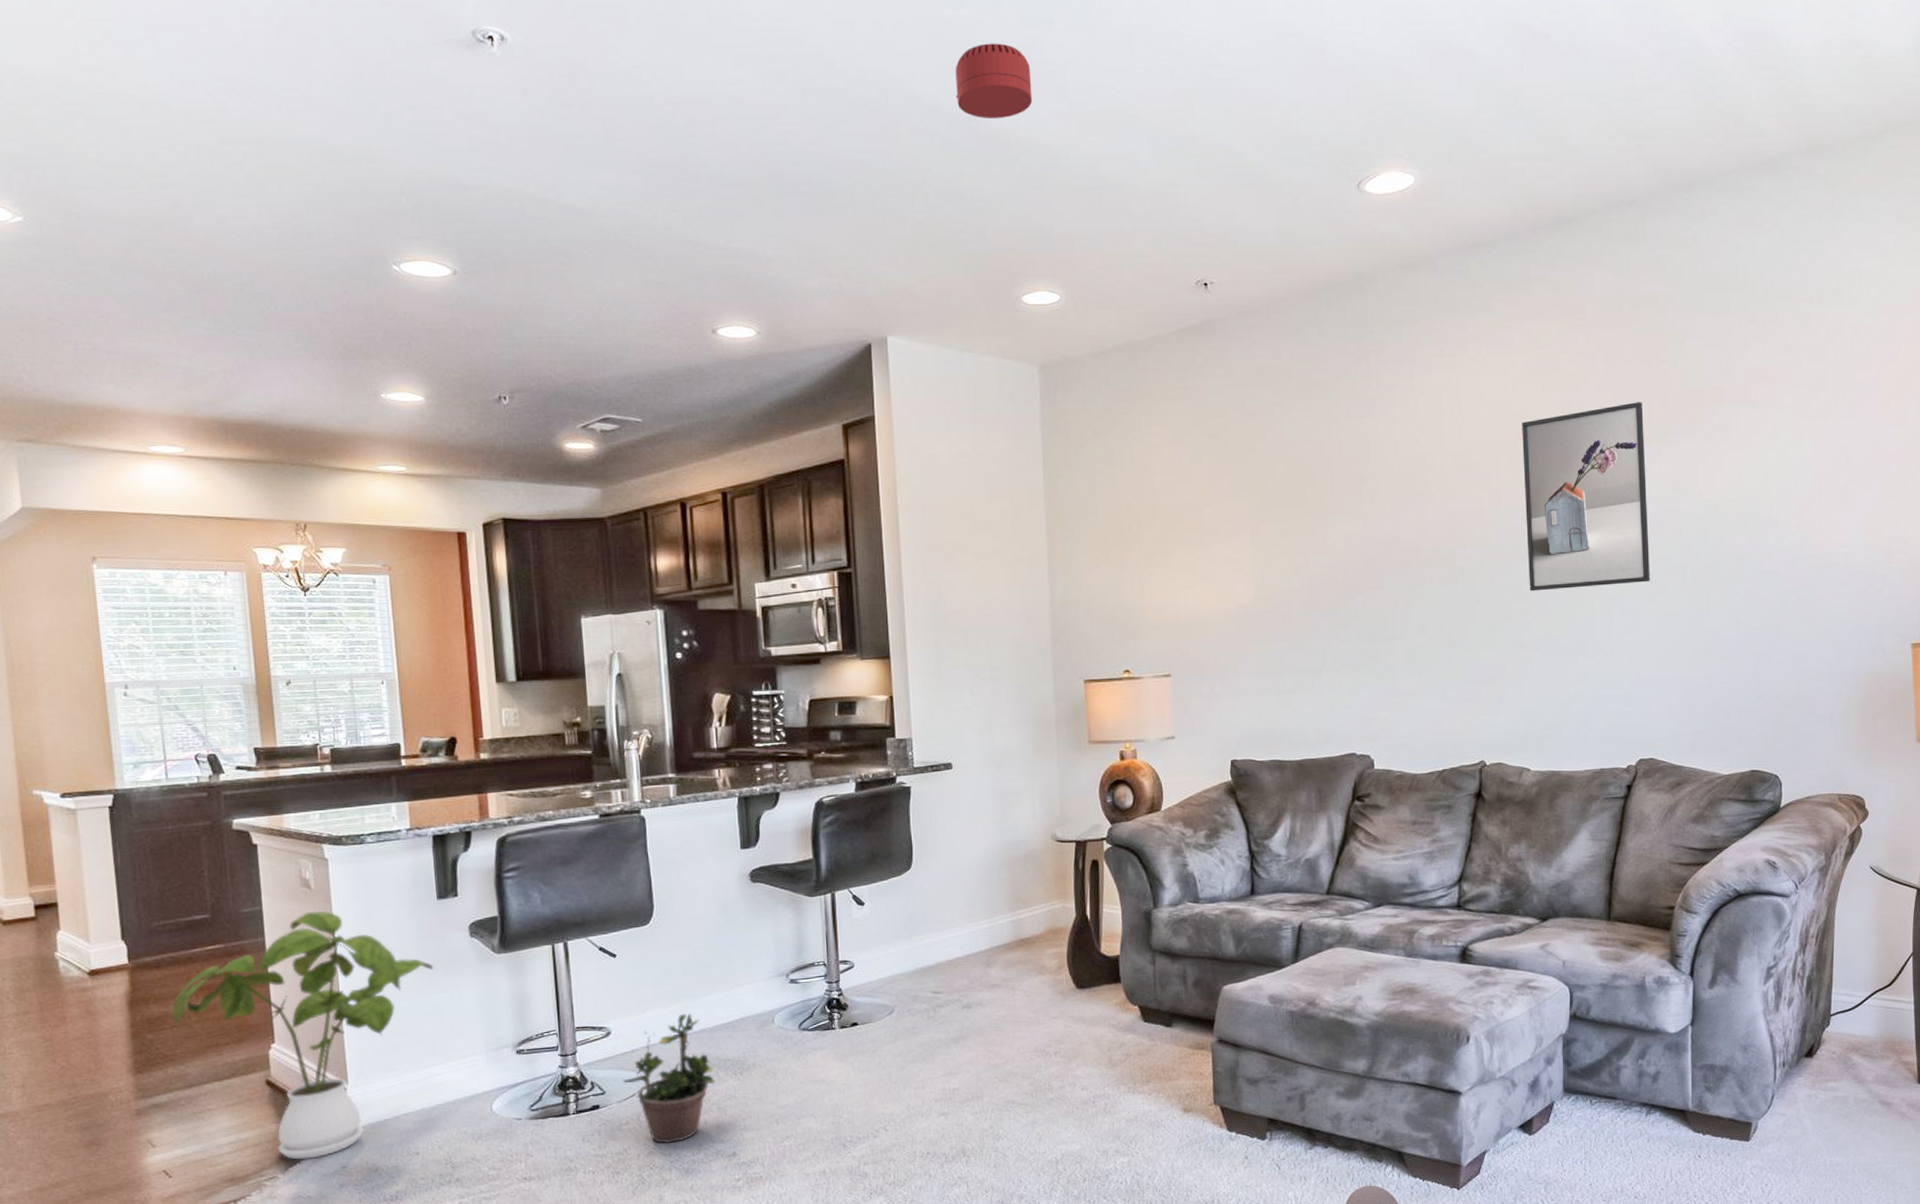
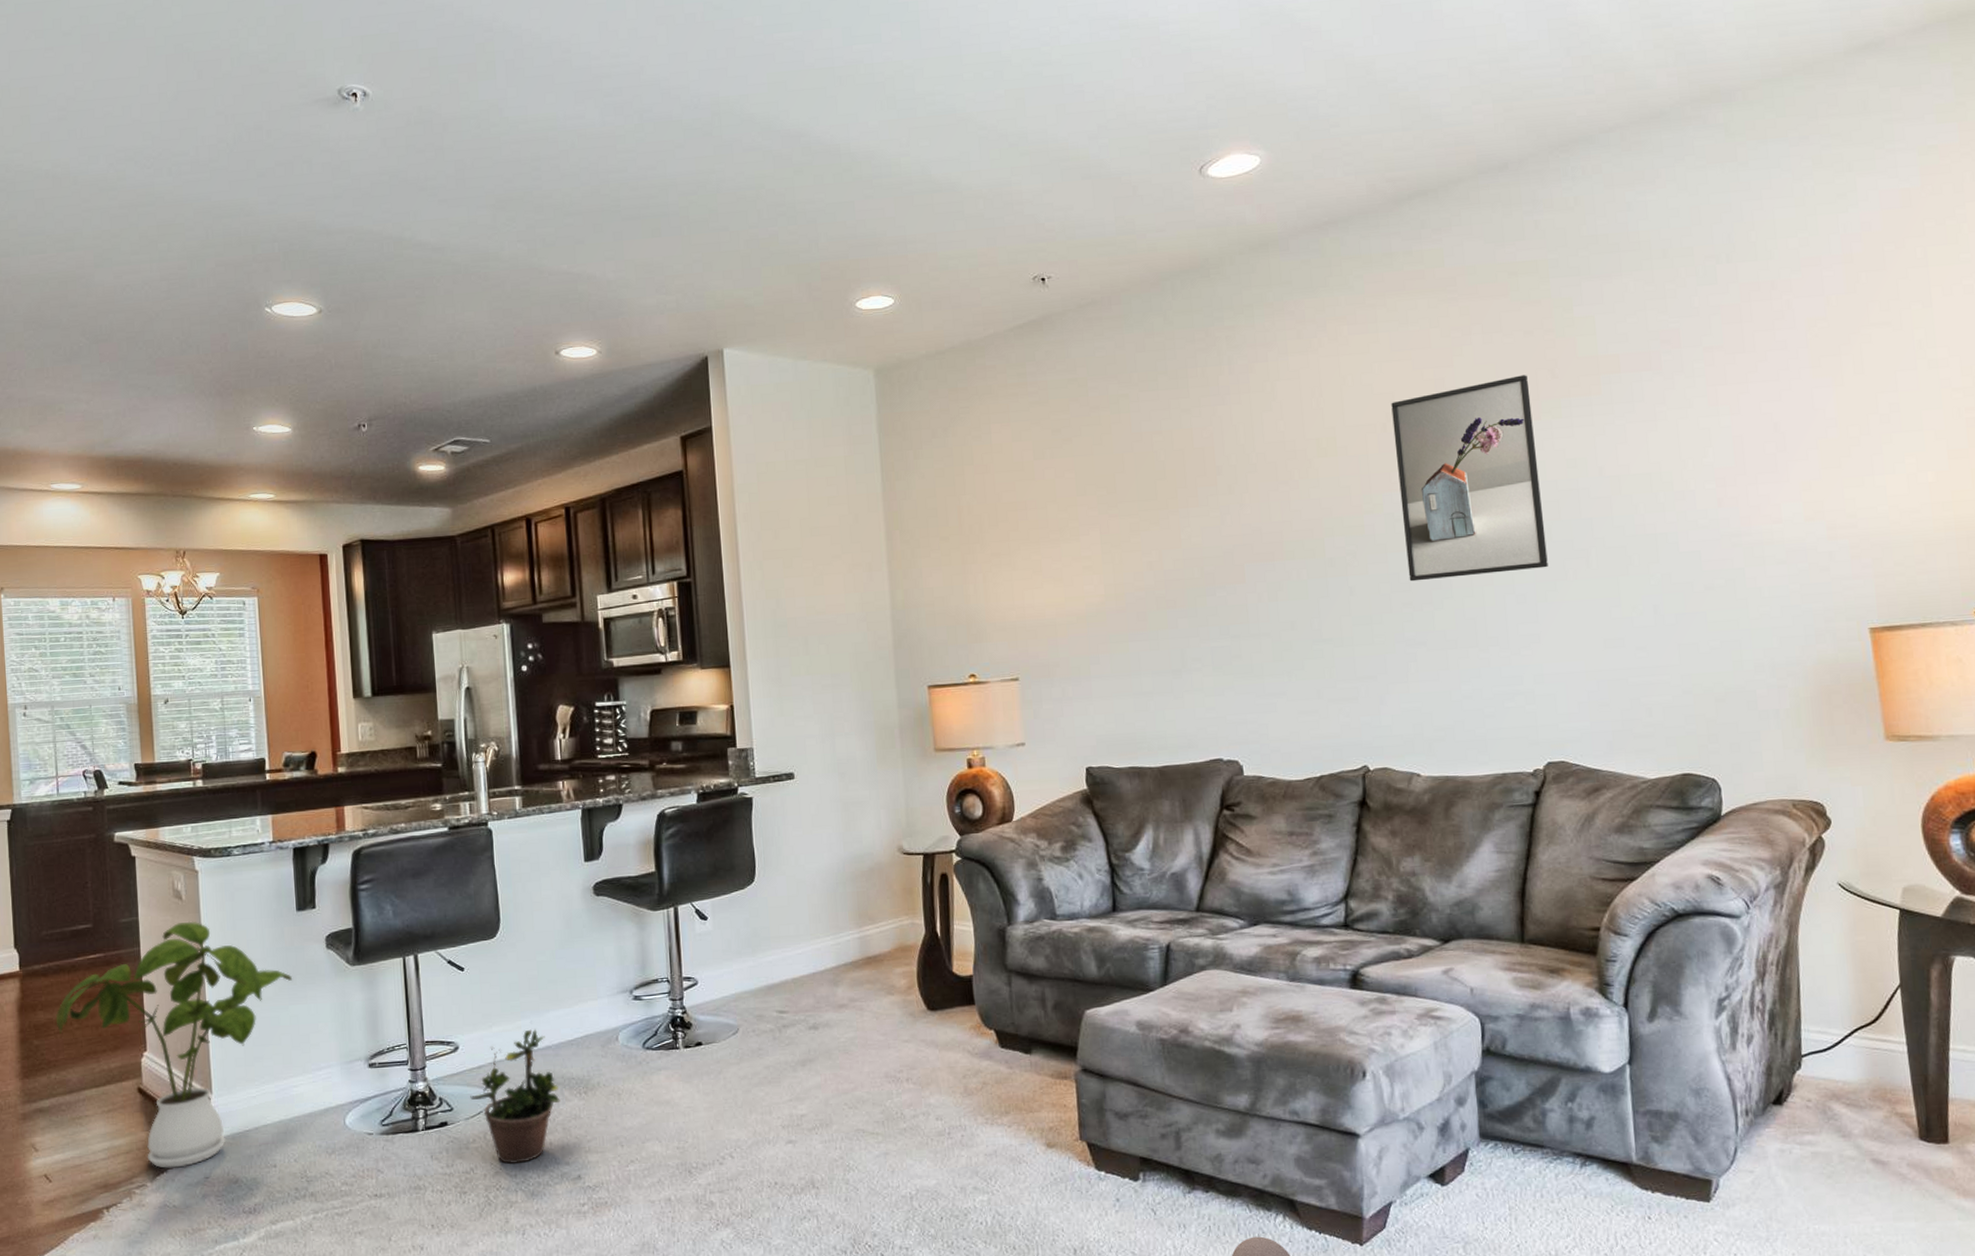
smoke detector: present [955,43,1033,119] -> none [786,59,863,133]

